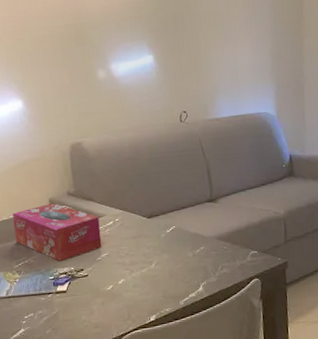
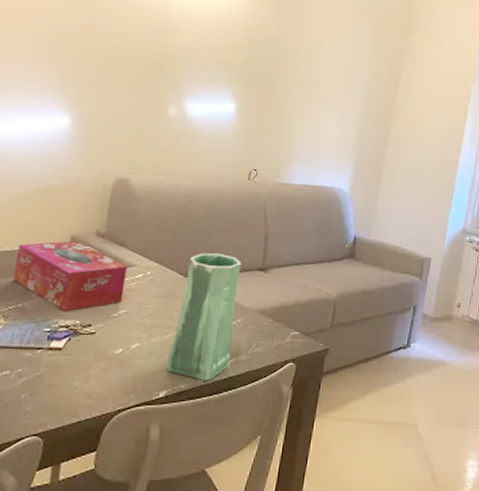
vase: none [147,193,202,303] -> present [166,253,241,381]

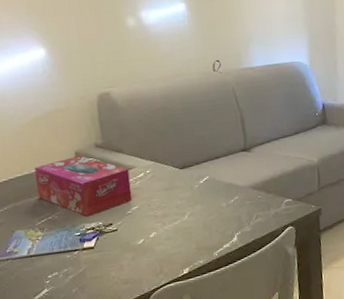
vase: present [166,253,241,381] -> none [179,142,236,255]

